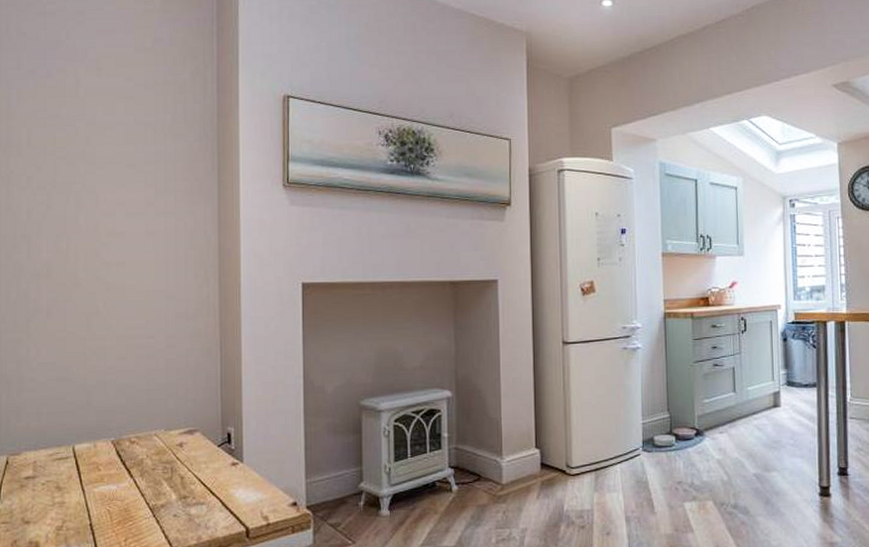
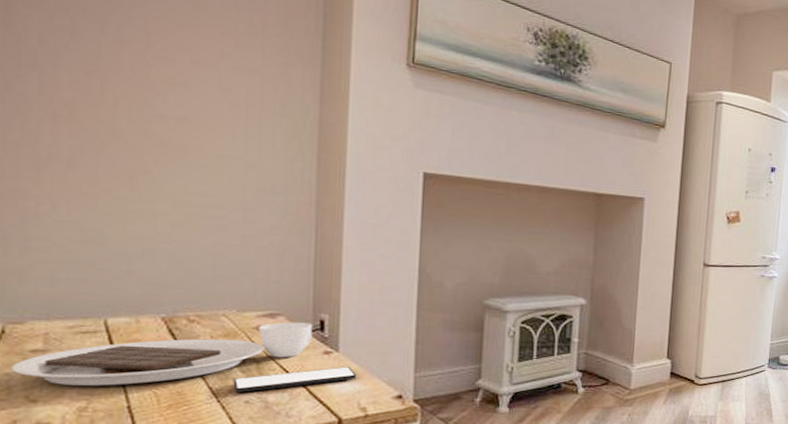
placemat: none [13,436,259,507] -> present [11,322,357,393]

